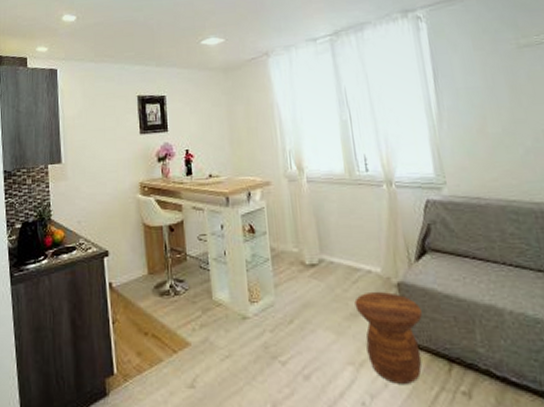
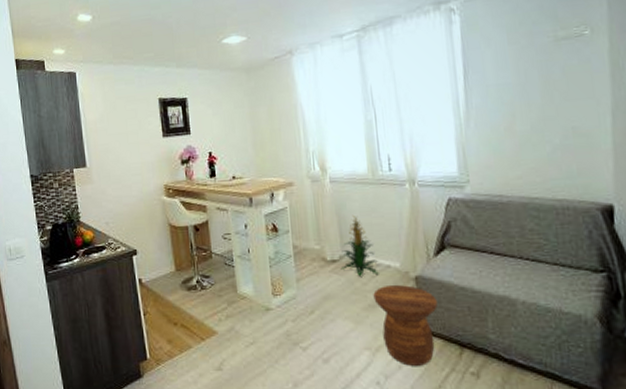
indoor plant: none [321,216,360,282] -> present [342,215,379,276]

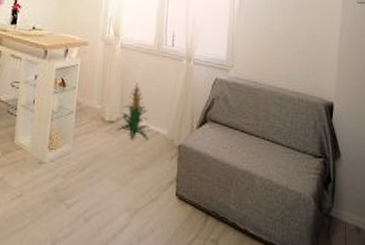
side table: present [373,285,438,366] -> none [140,151,193,230]

